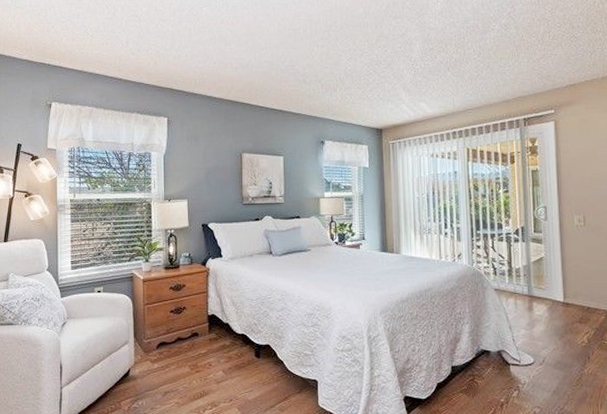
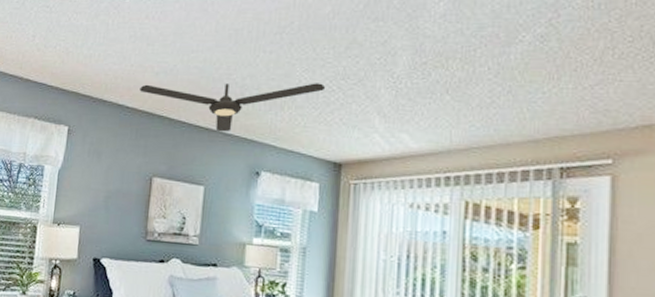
ceiling fan: none [223,68,365,112] -> present [139,83,326,132]

